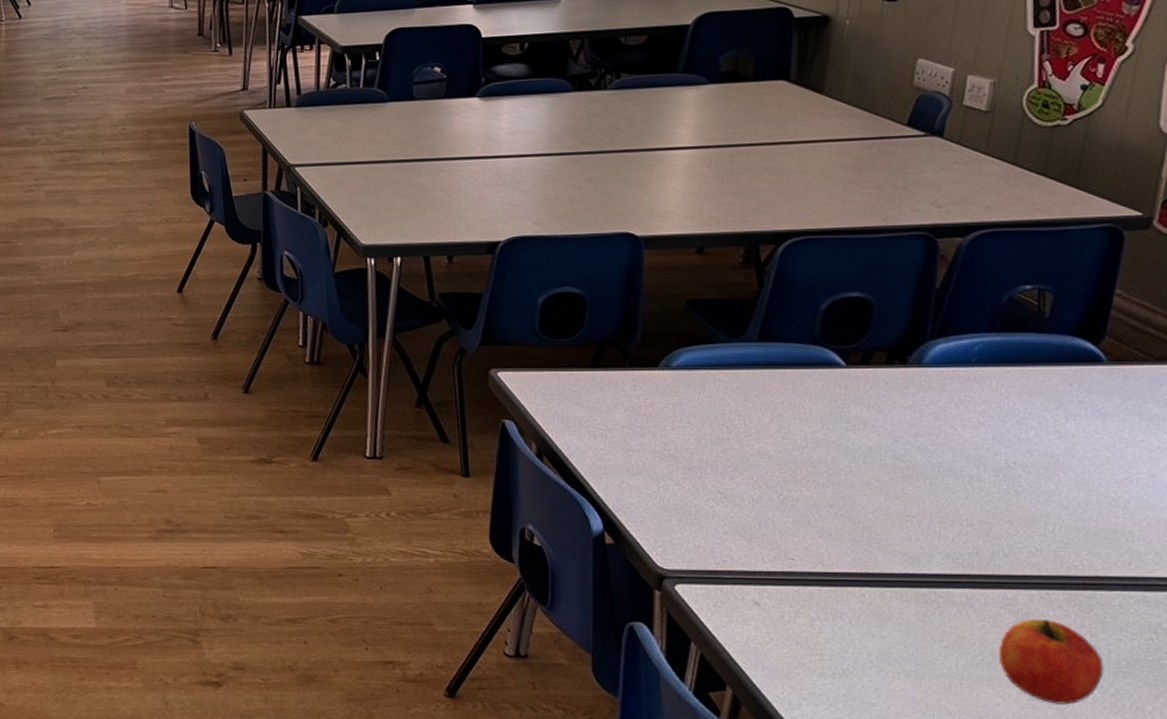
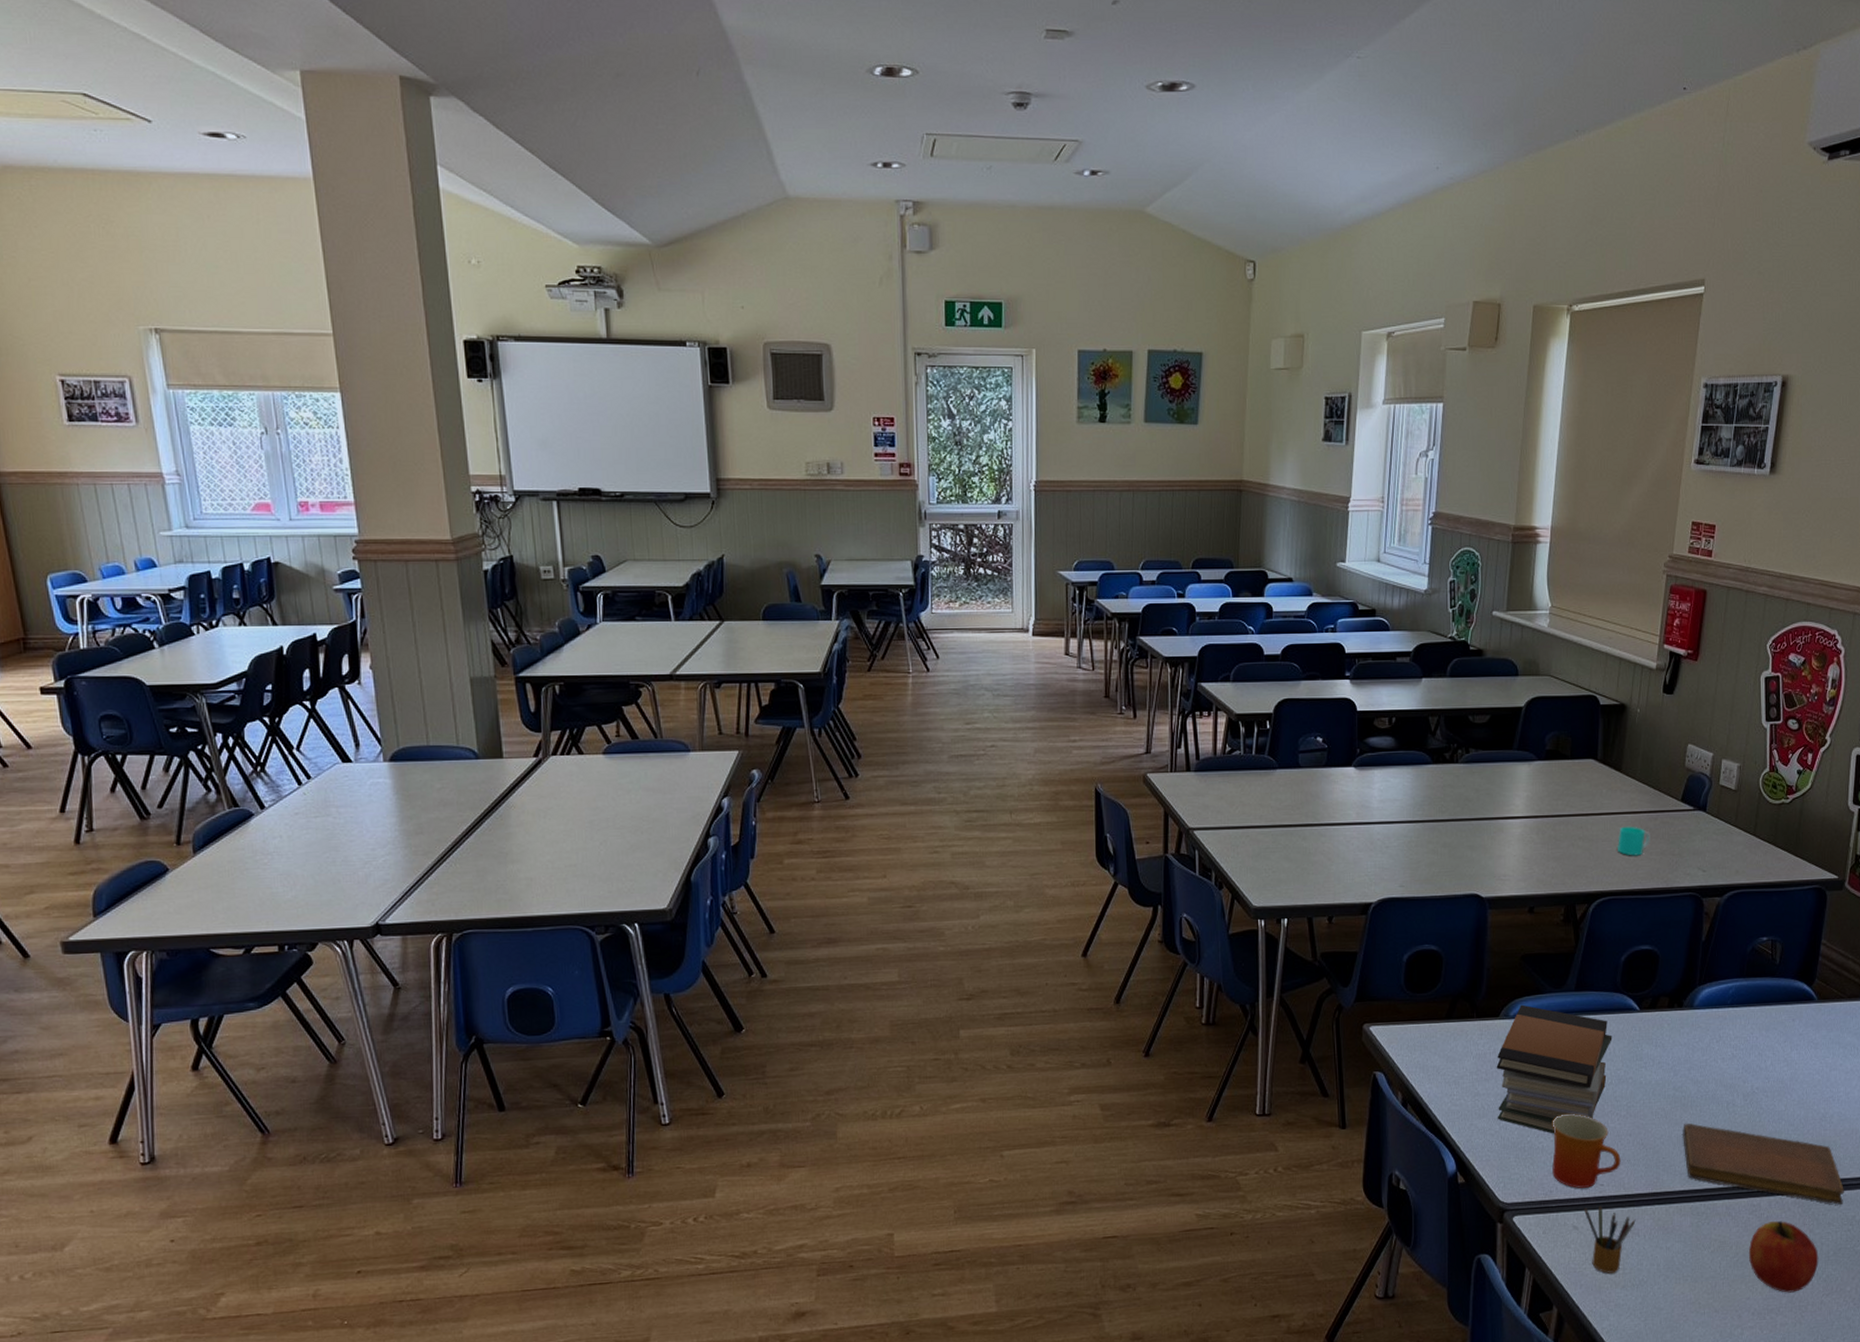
book stack: none [654,354,808,499] -> present [1496,1004,1612,1134]
mug: none [726,478,819,562] -> present [1552,1114,1621,1189]
pencil box: none [768,581,838,658] -> present [1584,1205,1636,1274]
cup: none [817,155,865,190] -> present [1618,826,1652,856]
notebook: none [905,498,1145,608] -> present [1683,1123,1844,1205]

